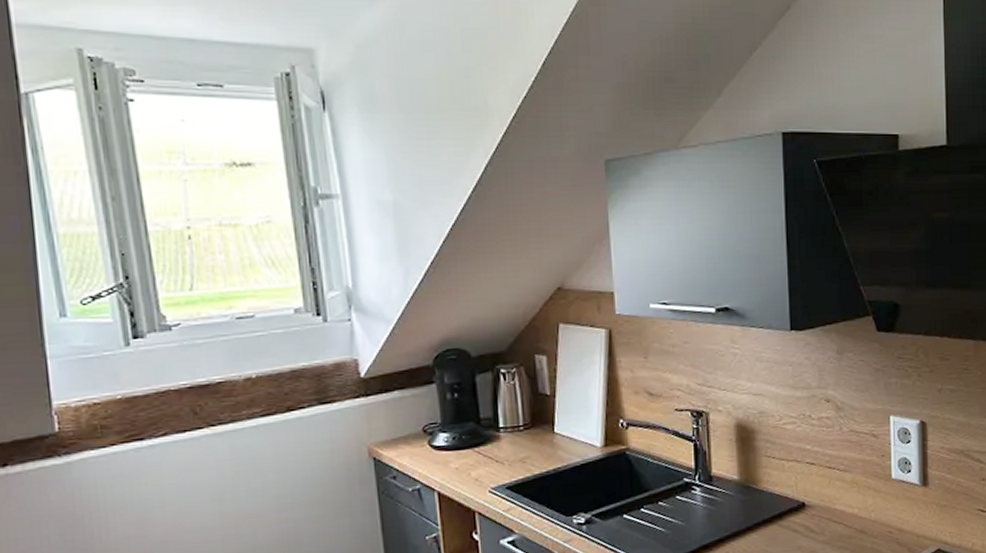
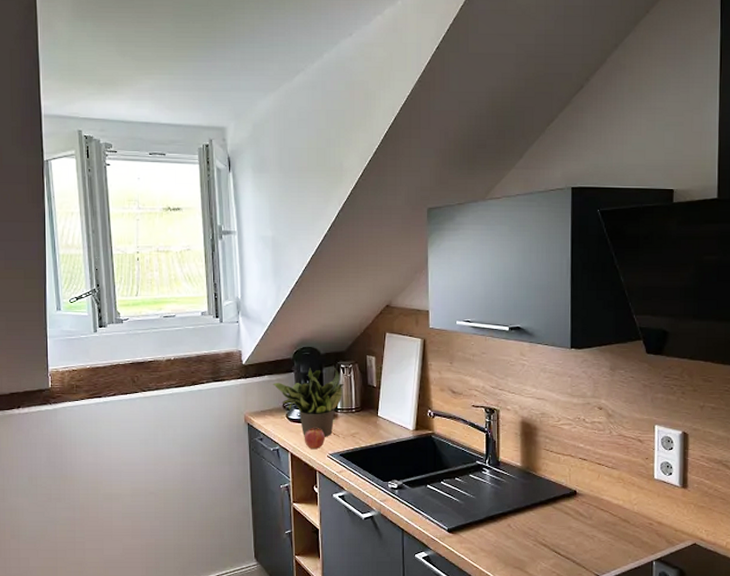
potted plant: none [406,374,507,468] -> present [272,368,344,437]
fruit: none [455,454,484,484] -> present [304,427,325,449]

